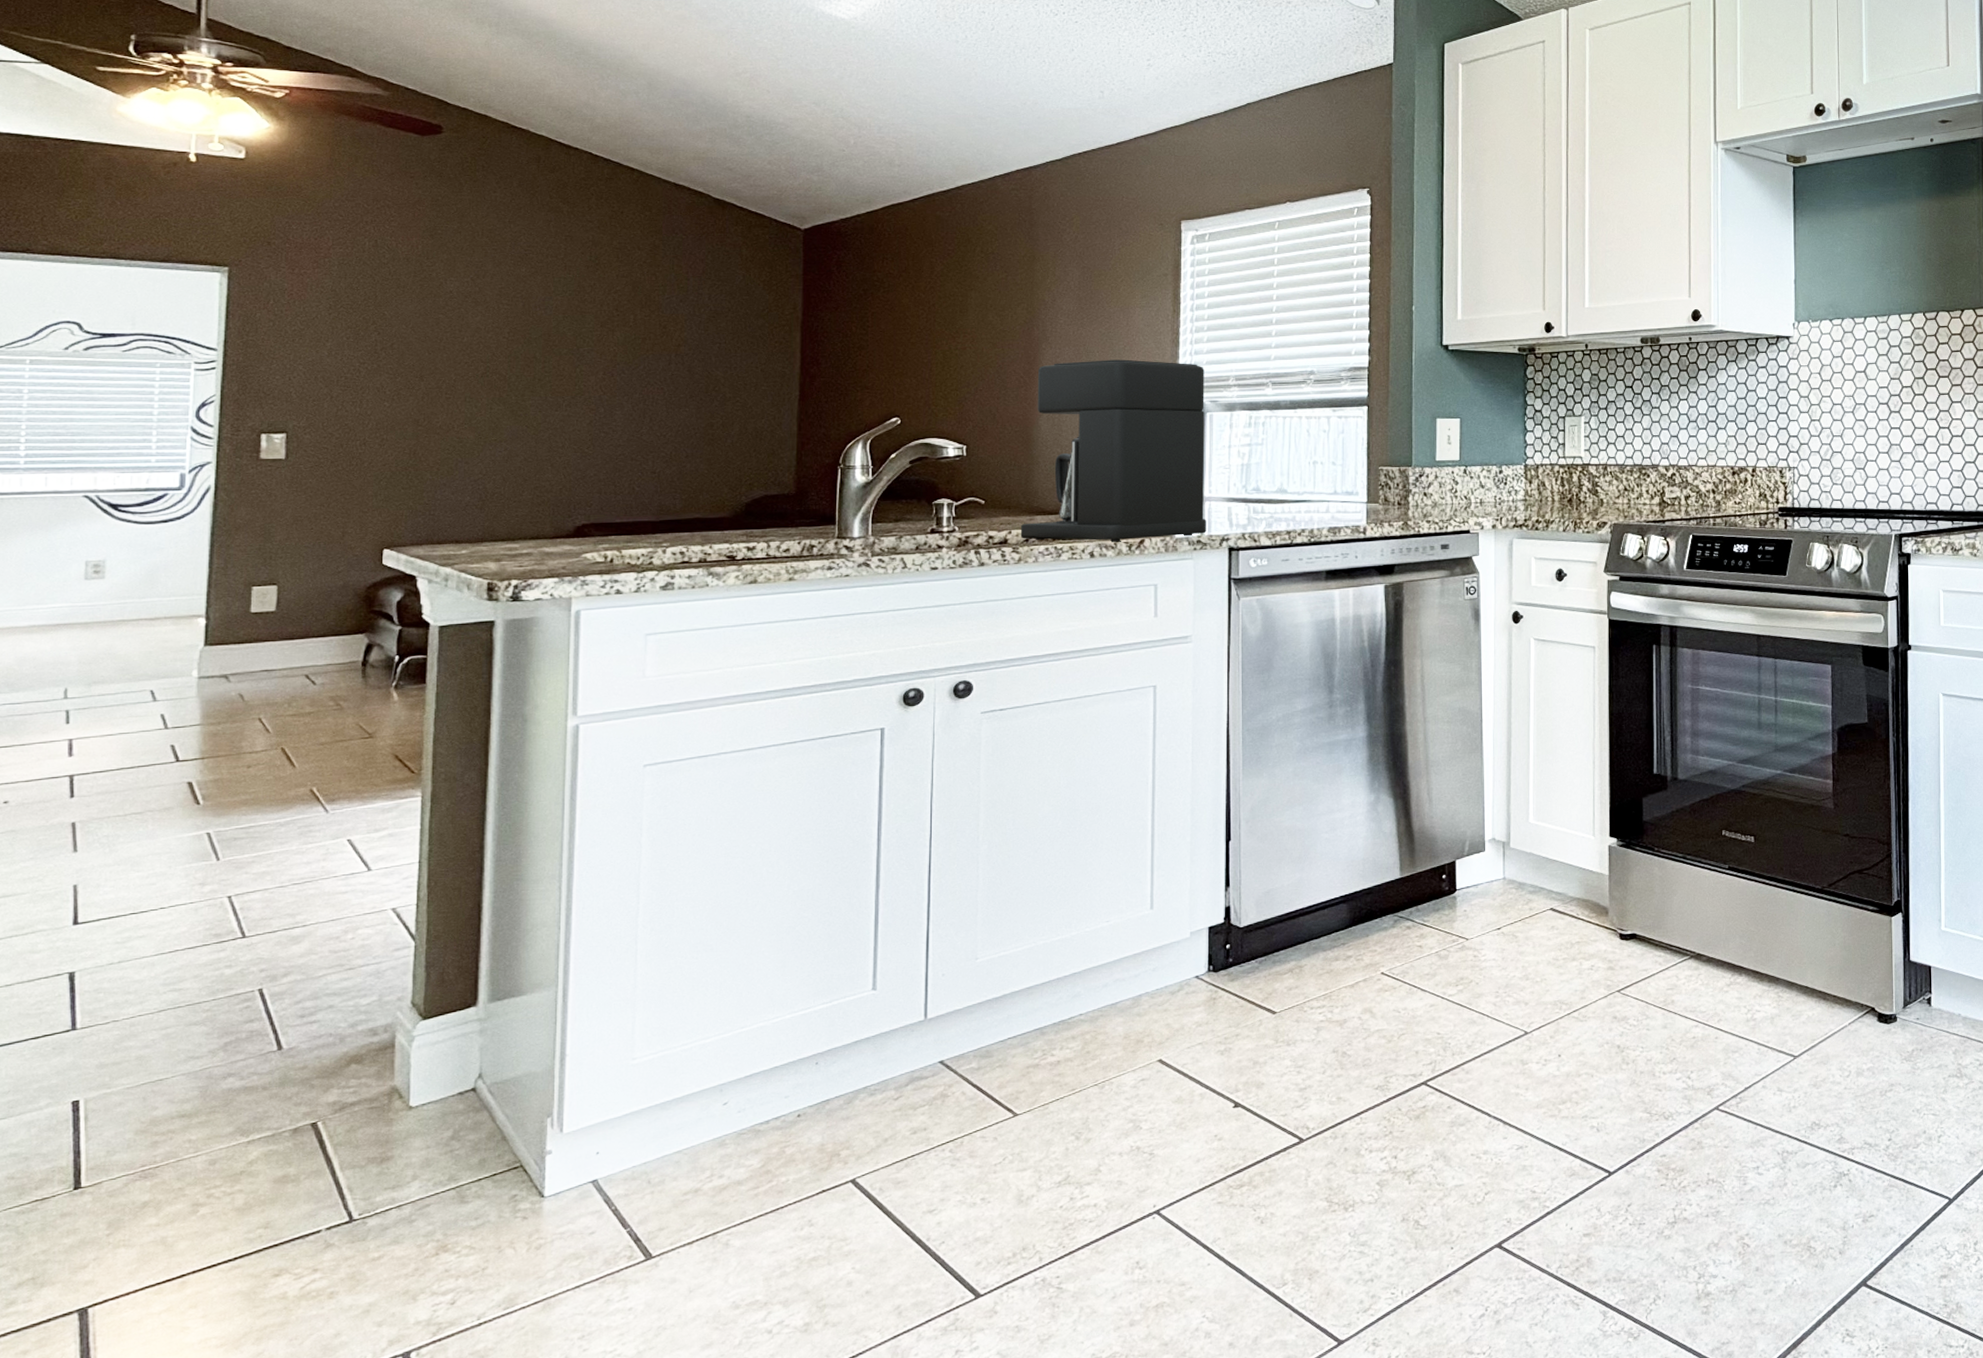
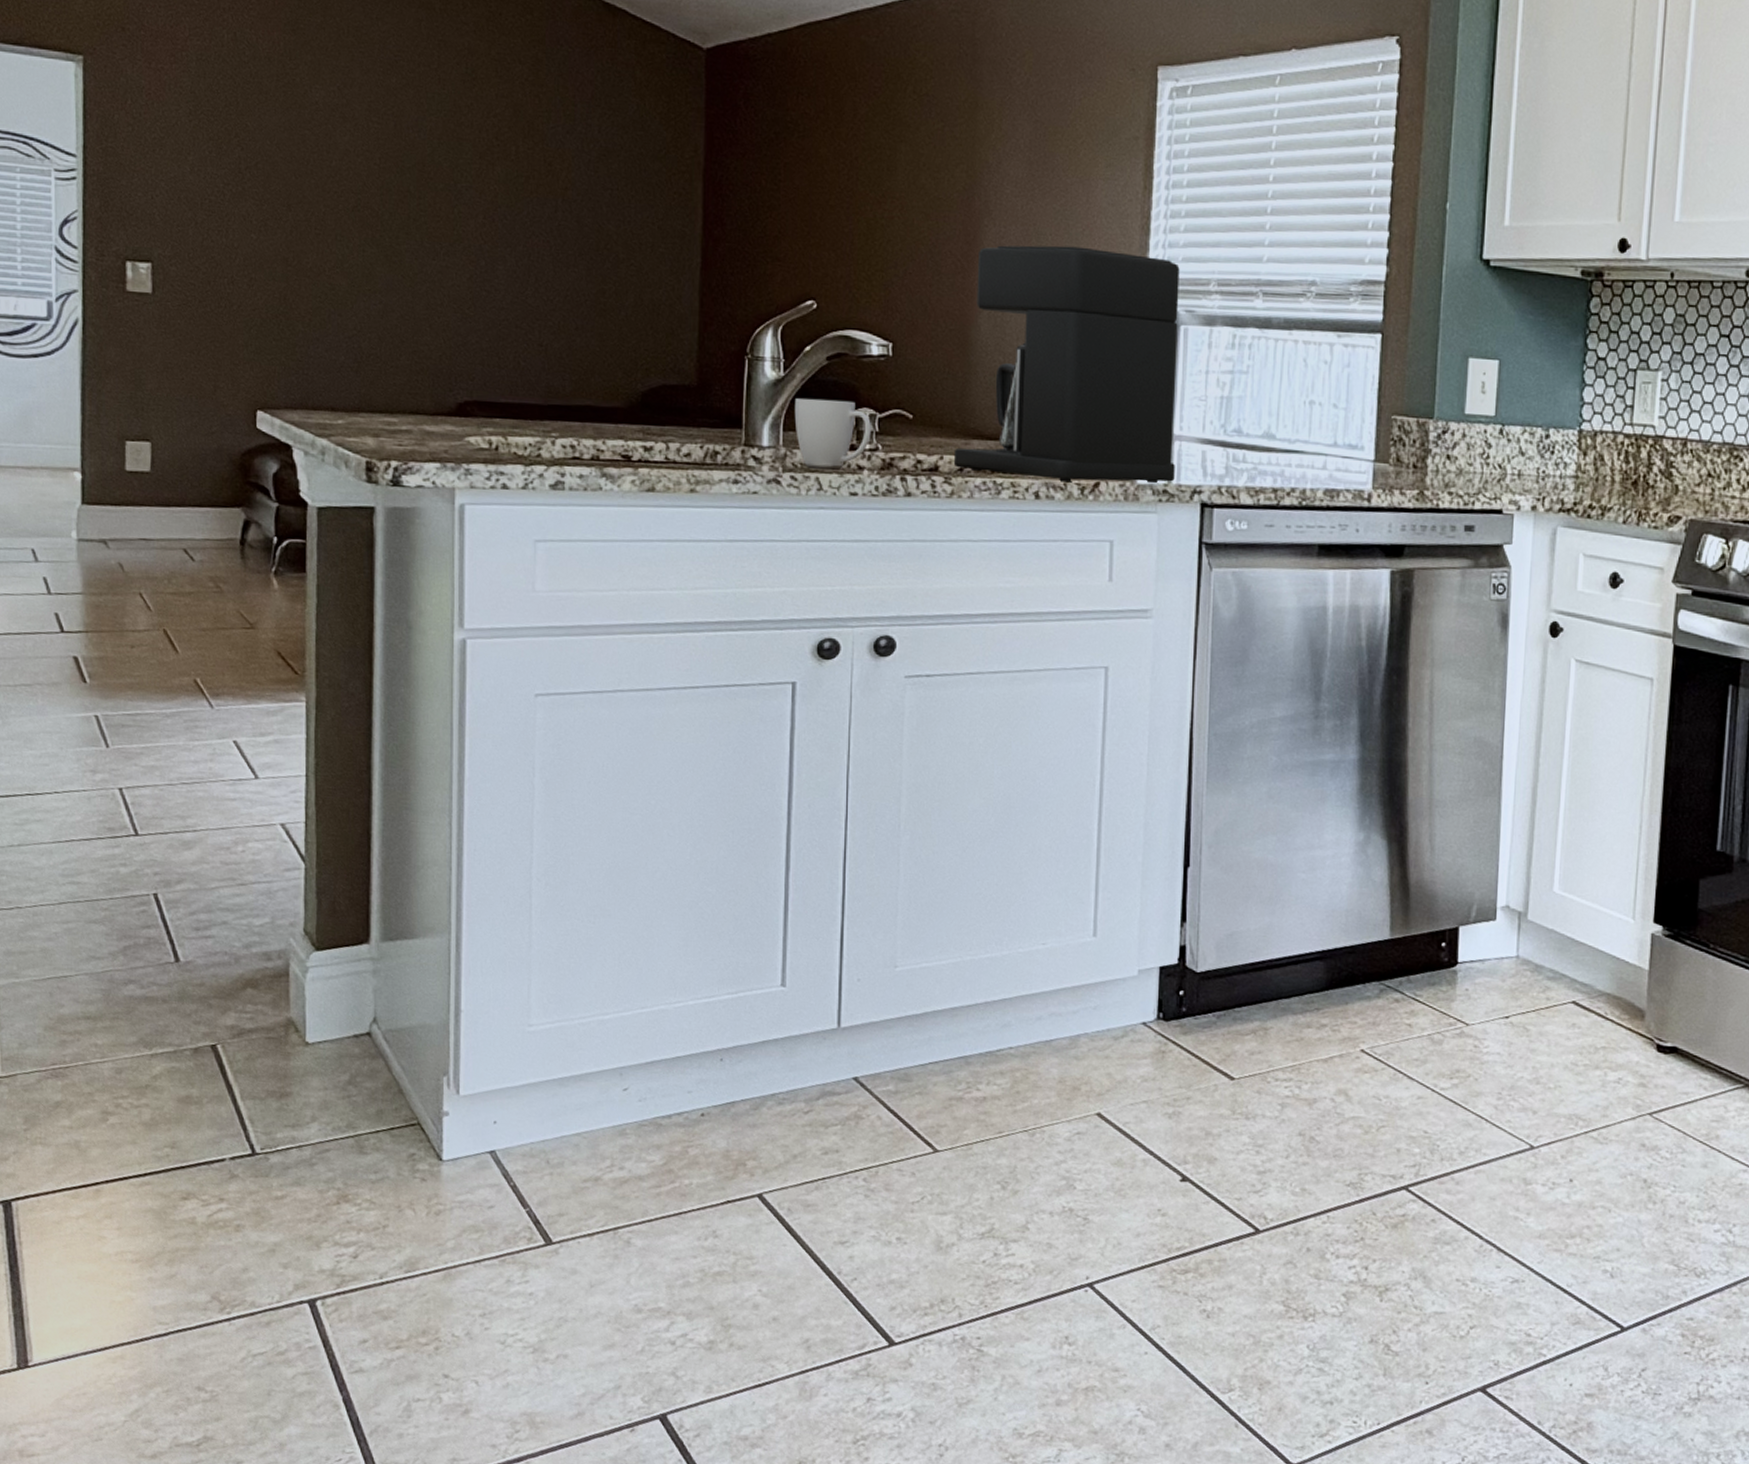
mug: none [881,494,949,552] -> present [794,398,871,471]

